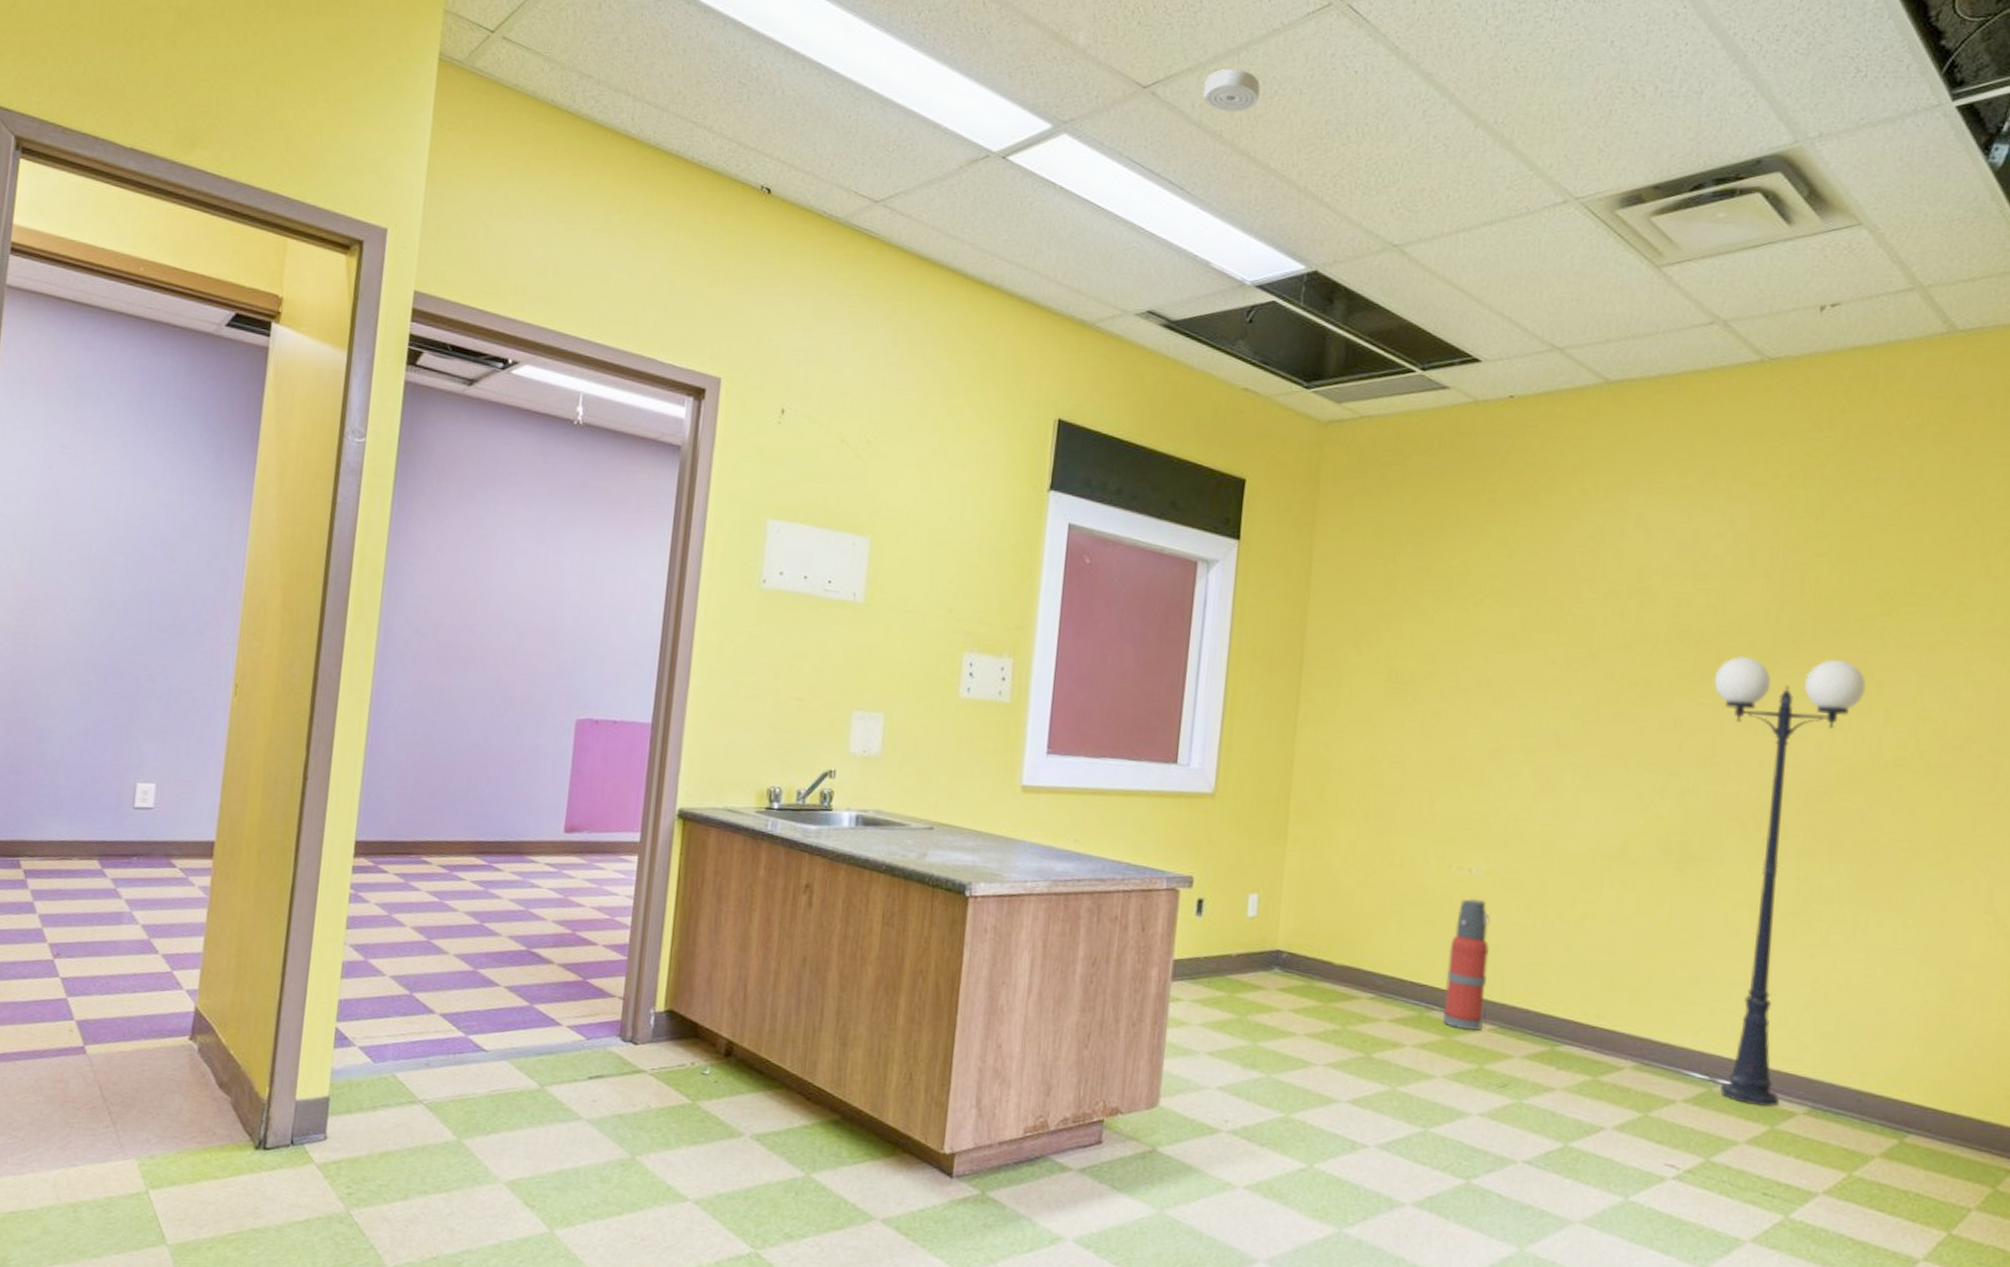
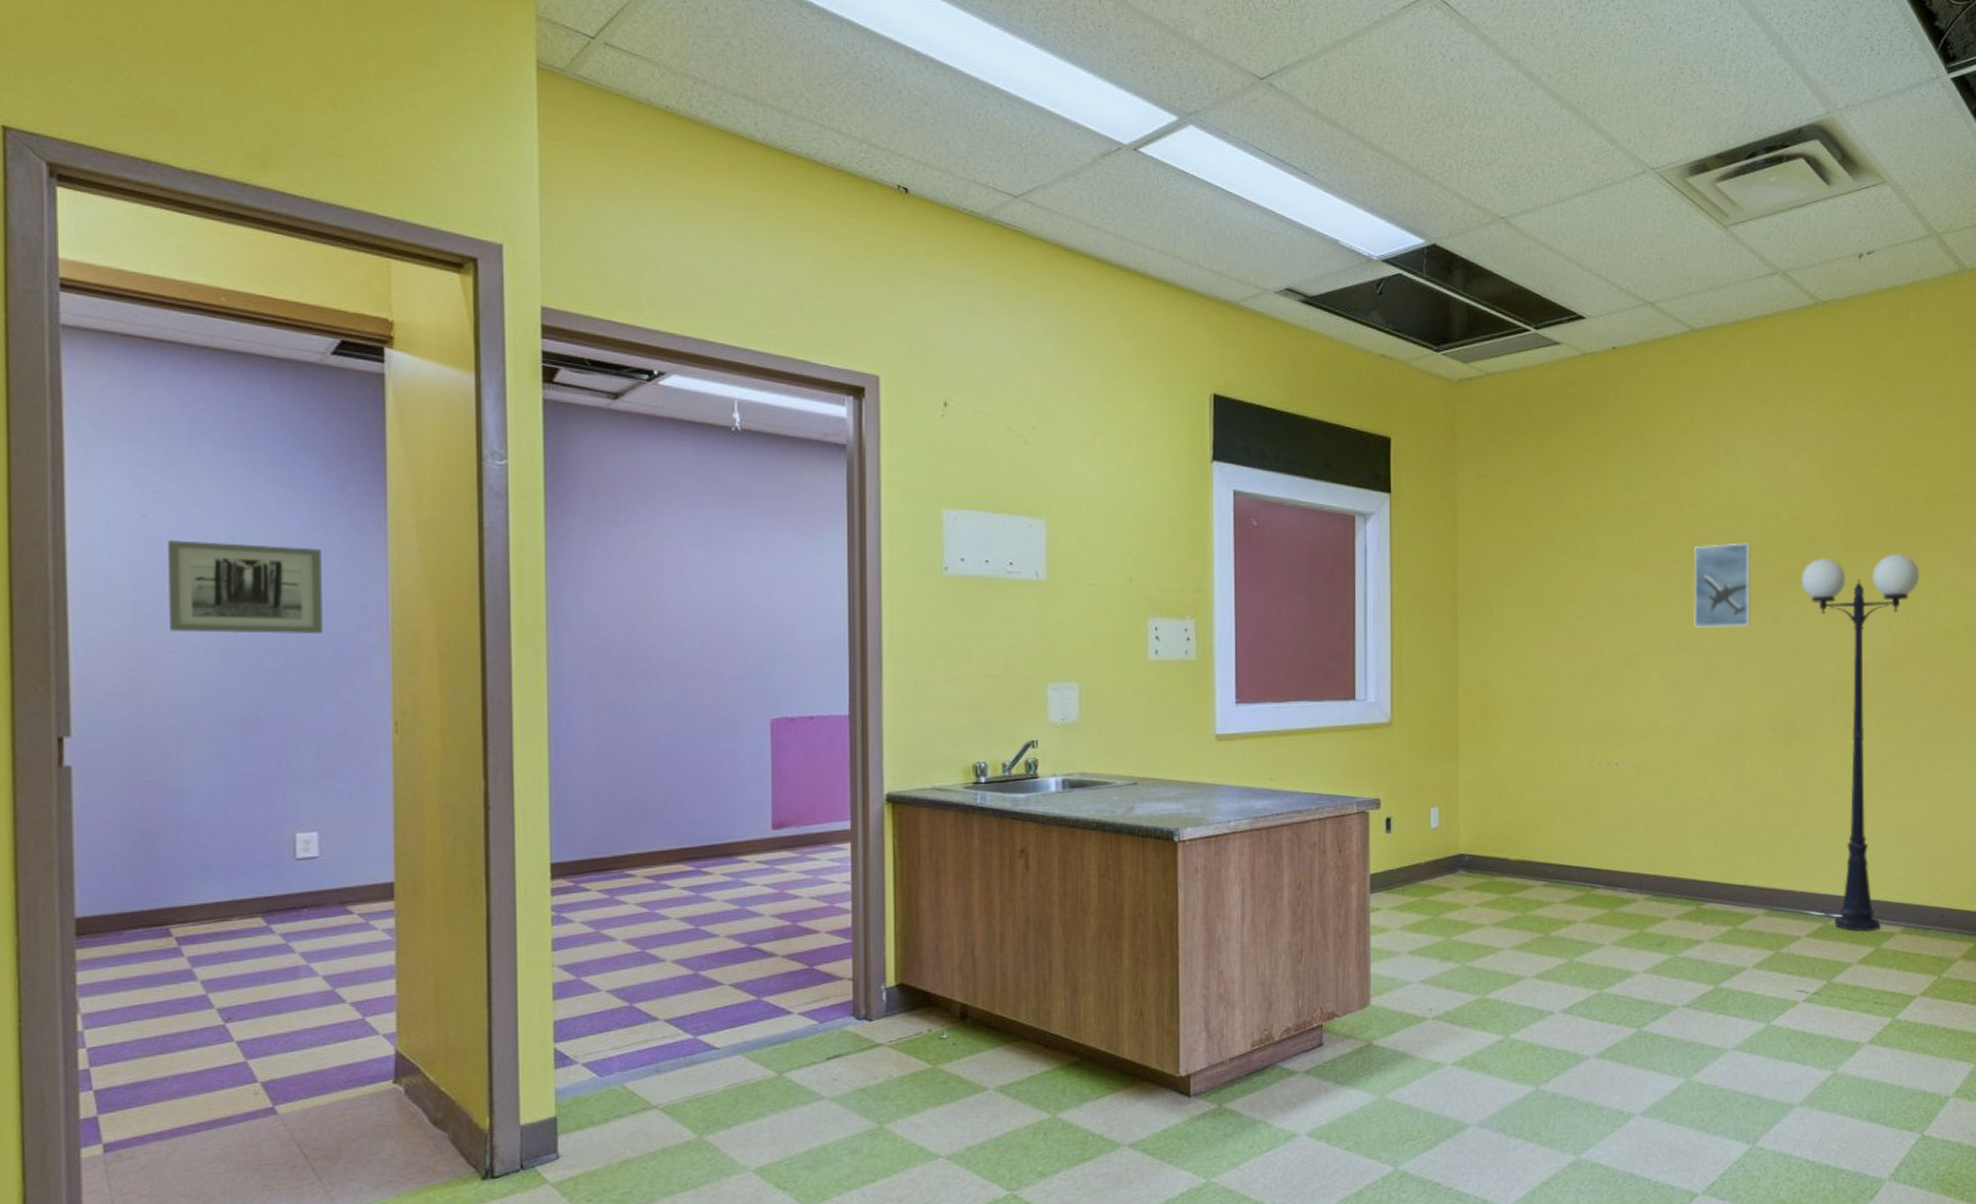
wall art: none [57,492,193,592] -> present [168,540,323,634]
smoke detector: present [1203,68,1260,112] -> none [1317,59,1368,100]
fire extinguisher: present [1443,899,1490,1032] -> none [1605,789,1639,902]
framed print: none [1578,629,1656,727] -> present [1693,542,1752,628]

